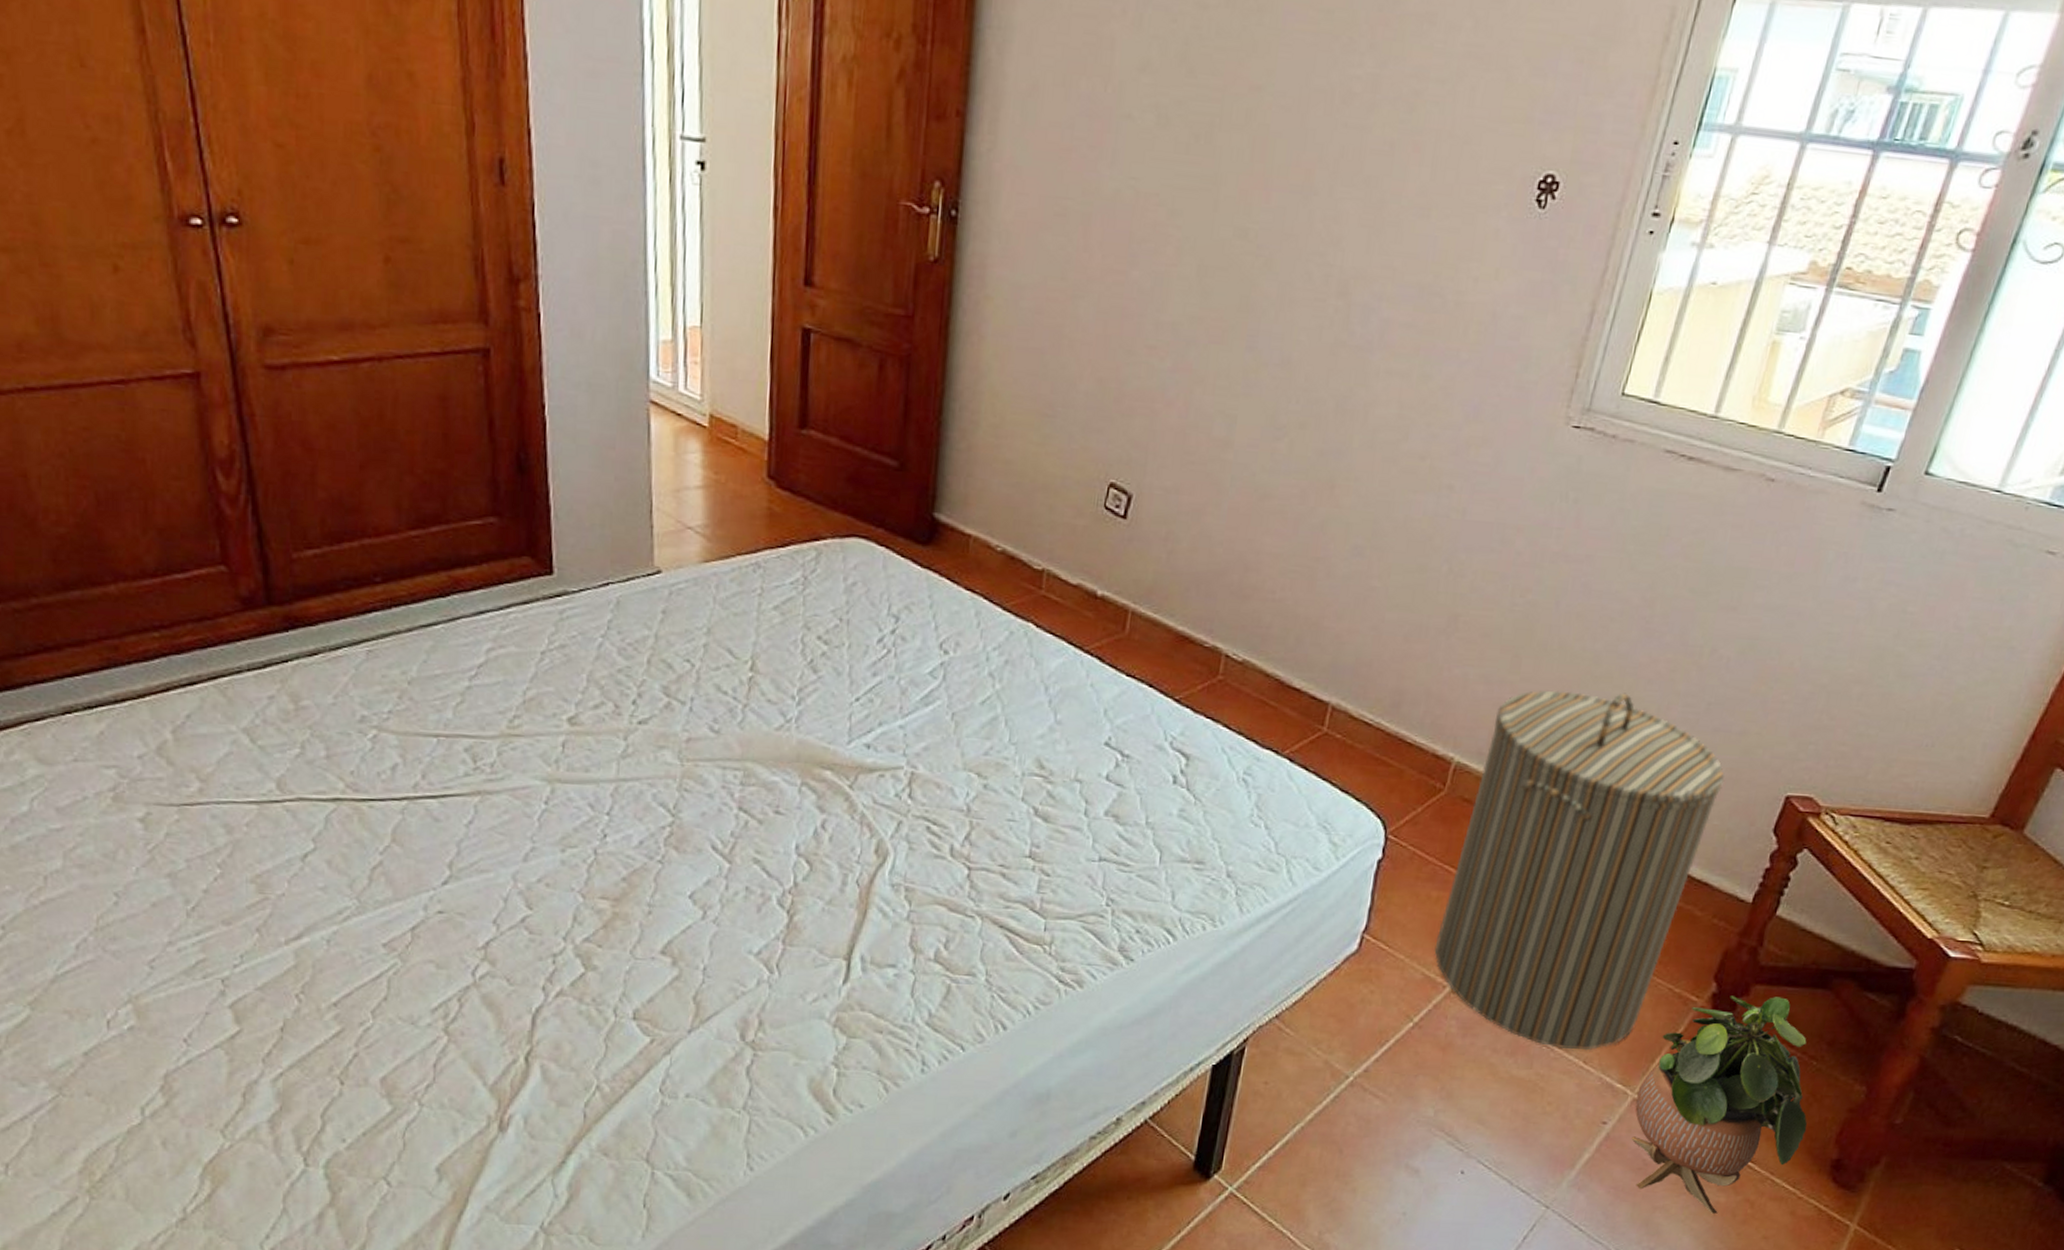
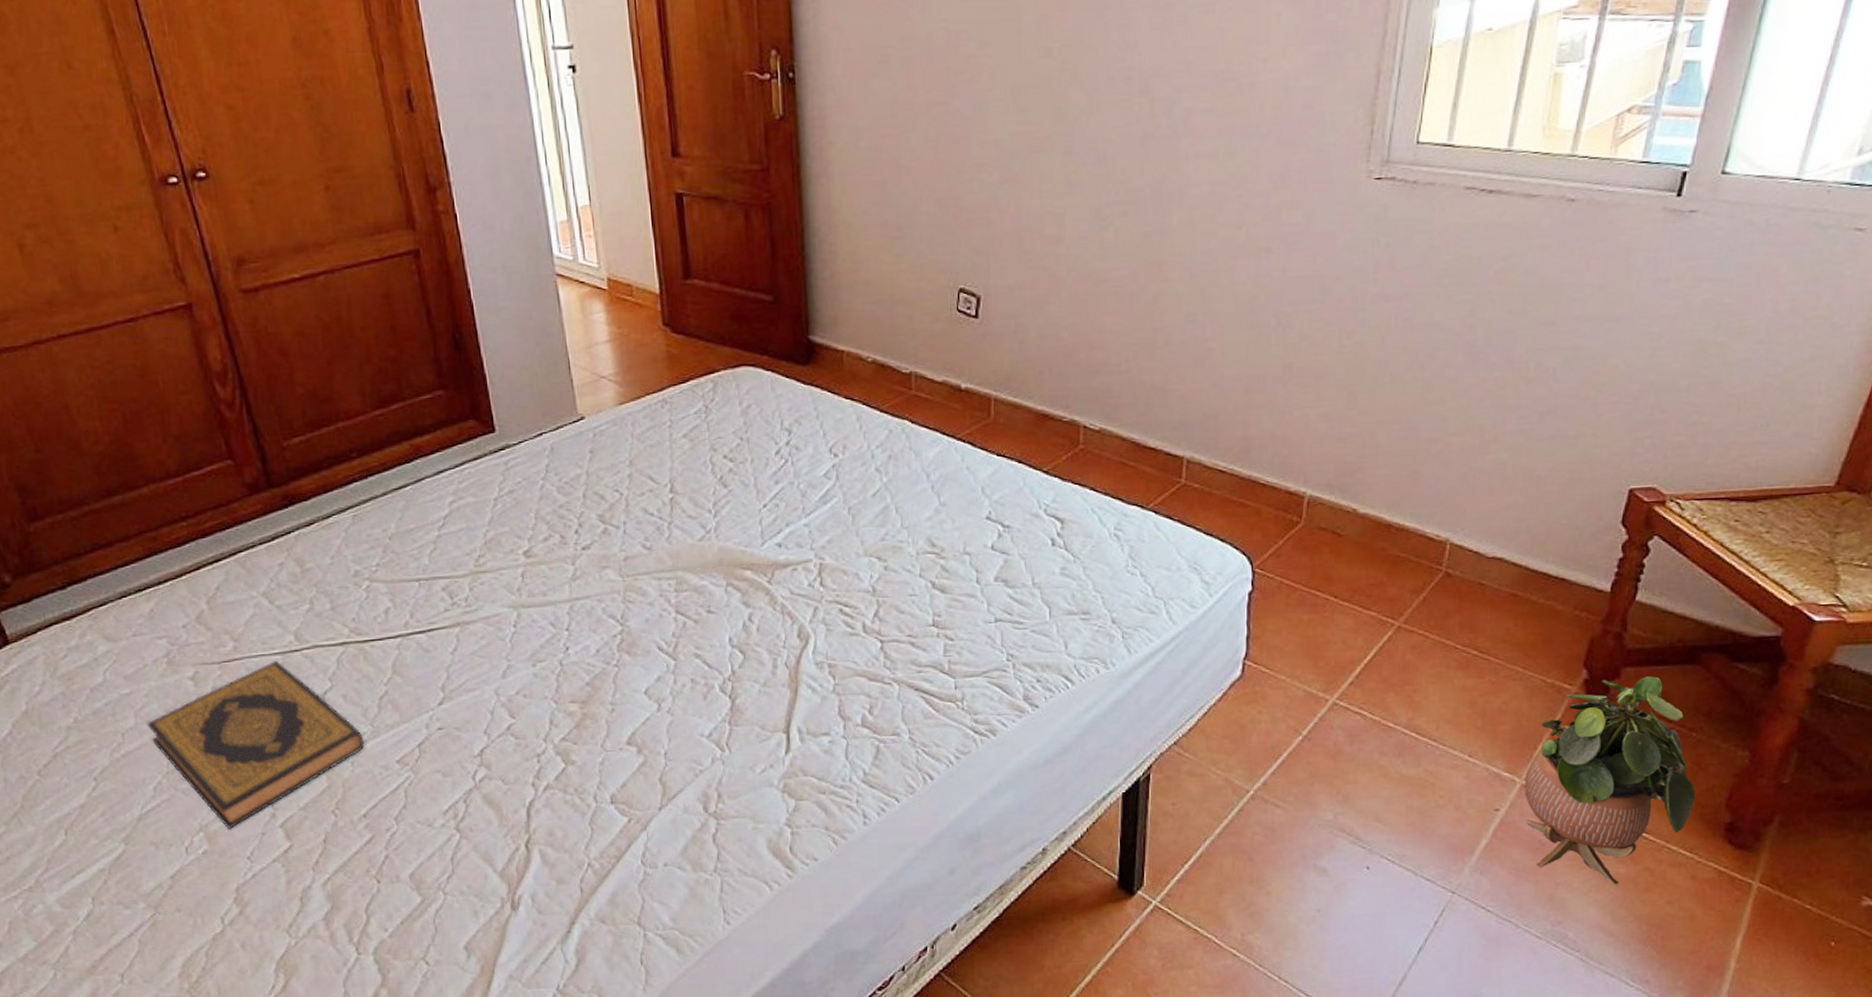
hardback book: none [78,810,347,1004] -> present [147,660,365,829]
laundry hamper: present [1434,690,1725,1051] -> none [1312,413,1567,746]

